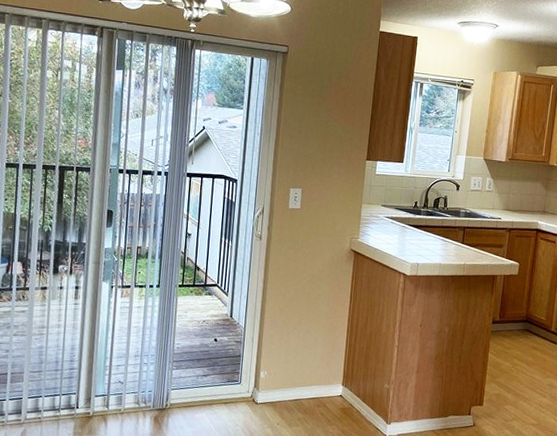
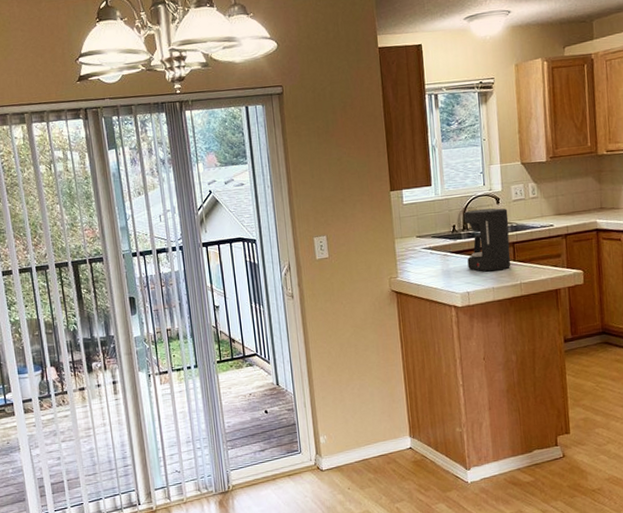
coffee maker: none [421,191,465,250] -> present [463,208,511,272]

